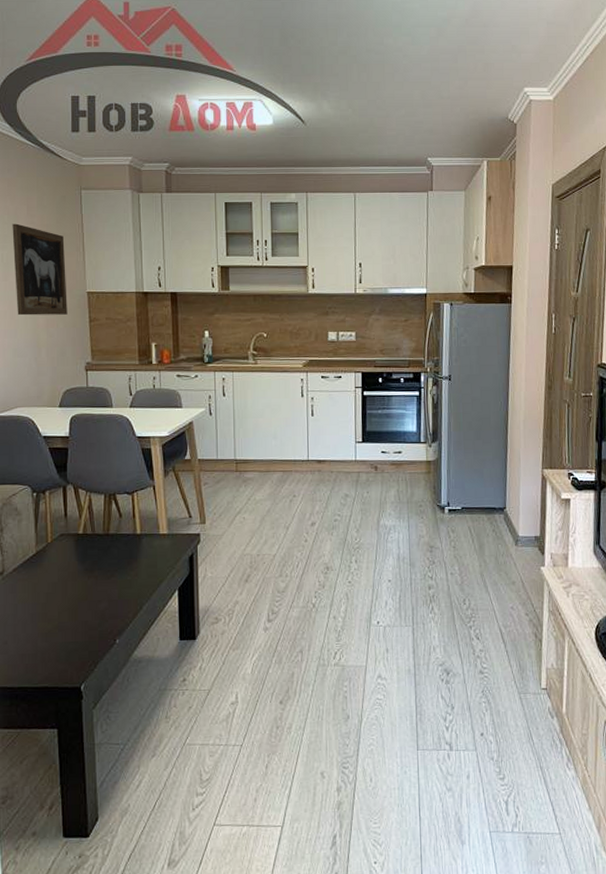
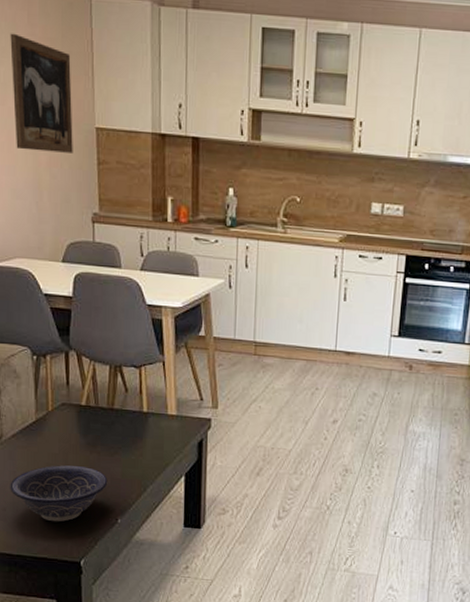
decorative bowl: none [11,592,105,650] -> present [10,465,108,522]

